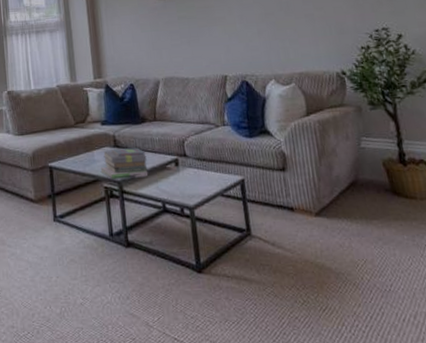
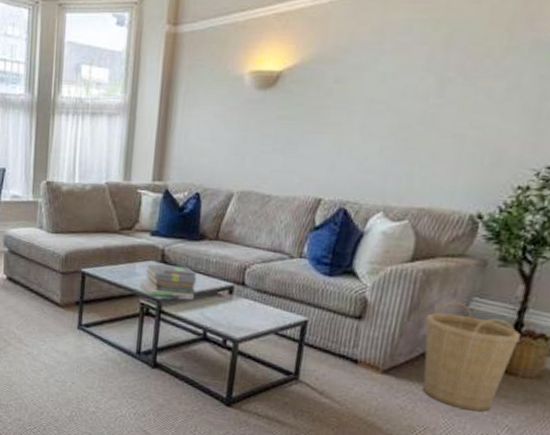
basket: none [333,143,408,237] -> present [422,301,521,412]

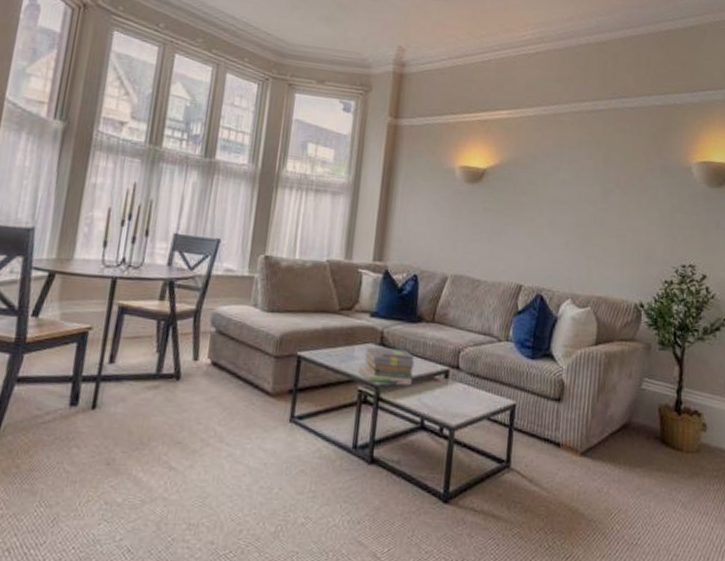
basket: present [422,301,521,412] -> none [611,382,681,489]

